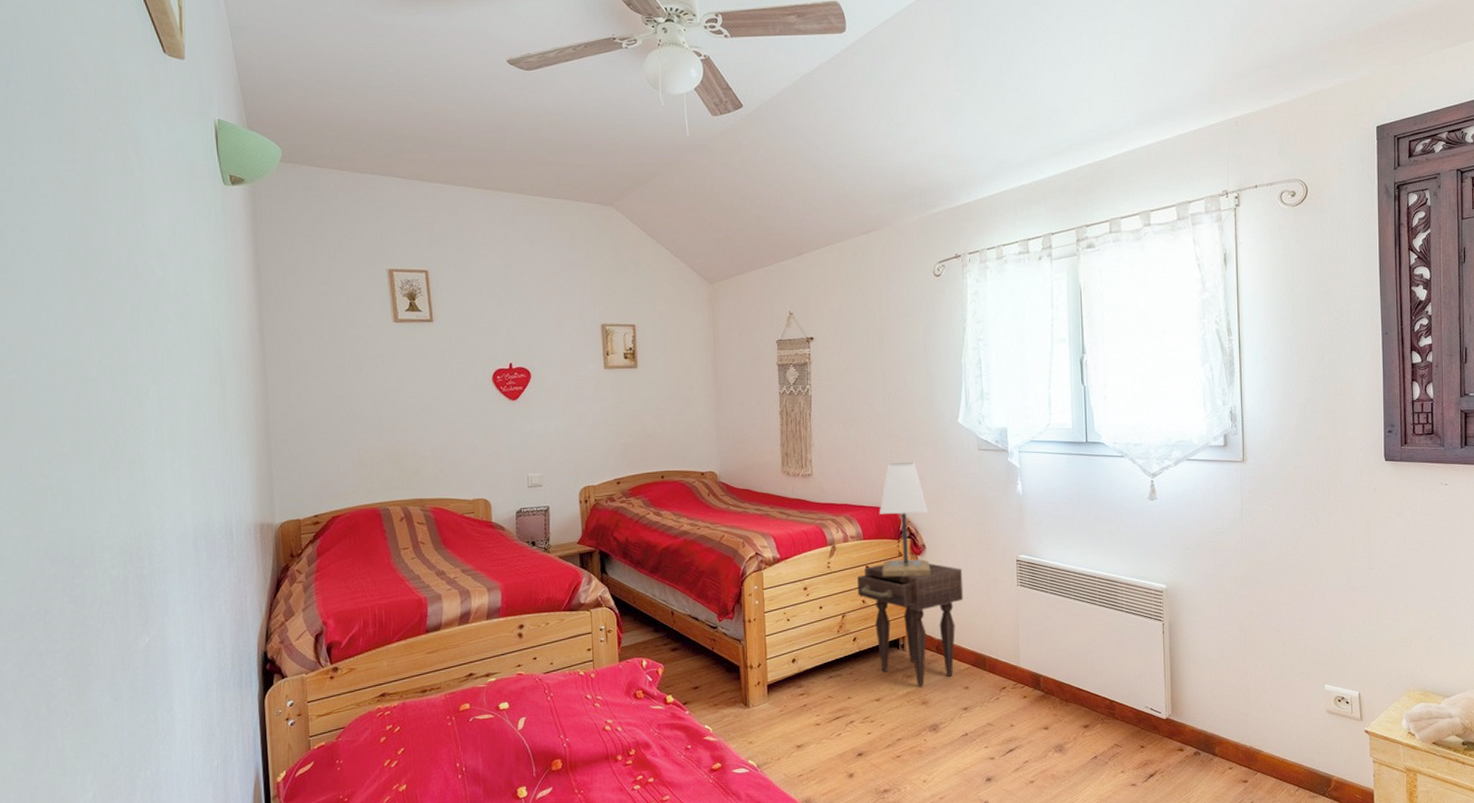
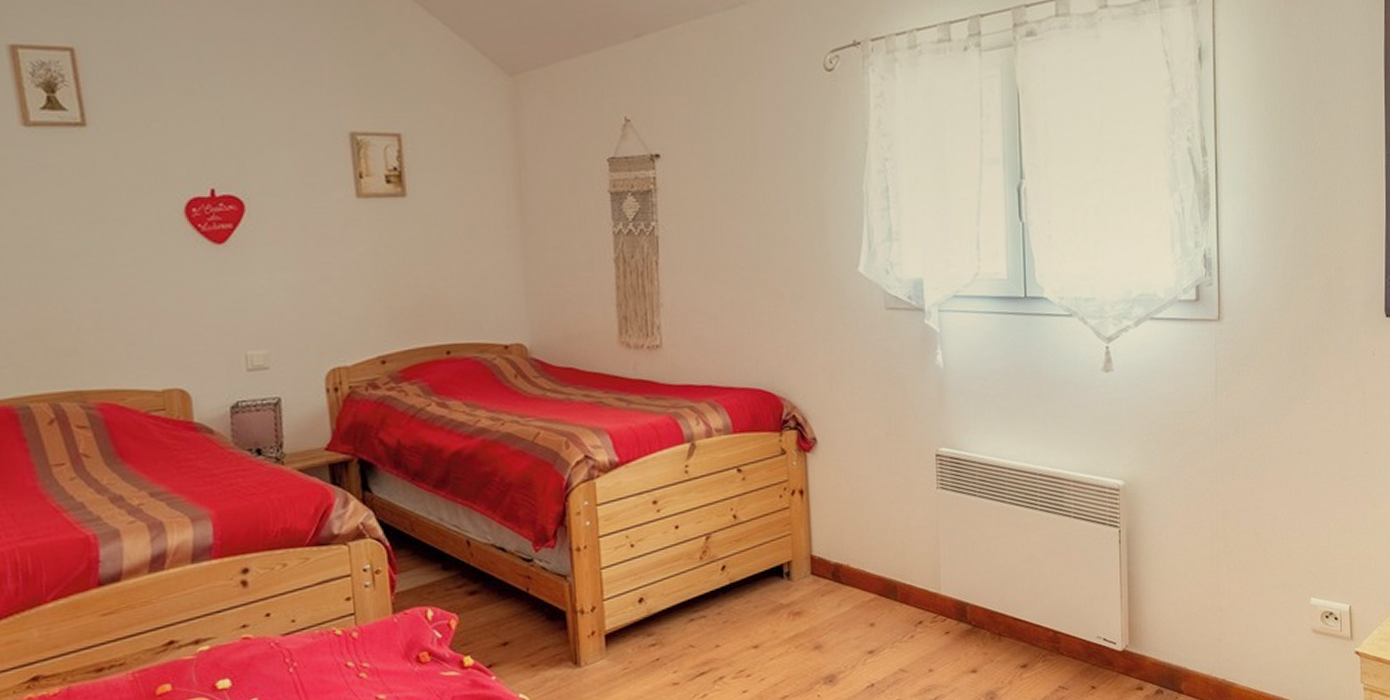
nightstand: present [857,563,964,687] -> none [726,462,868,626]
lamp: present [879,462,931,577] -> none [753,327,824,483]

